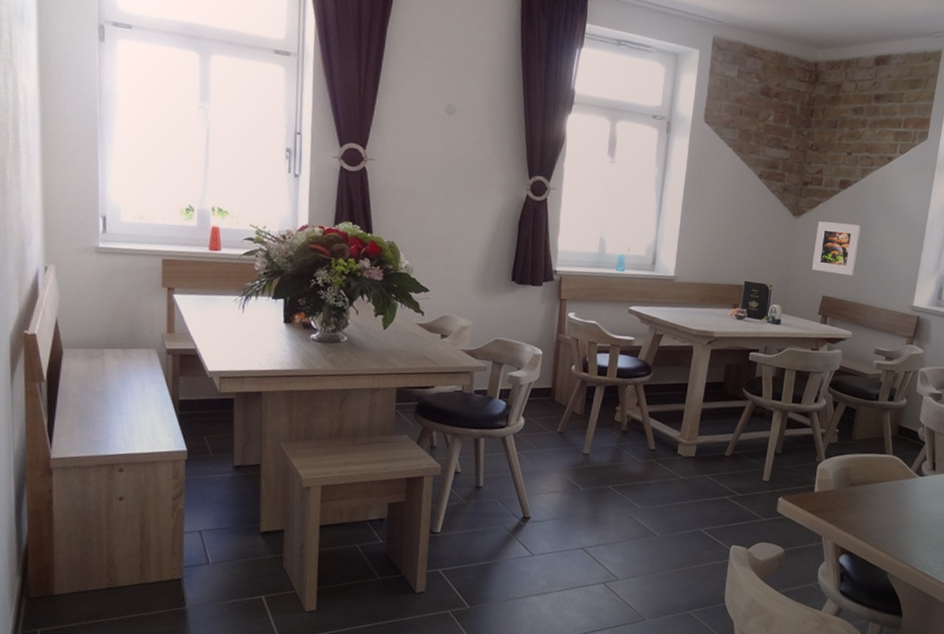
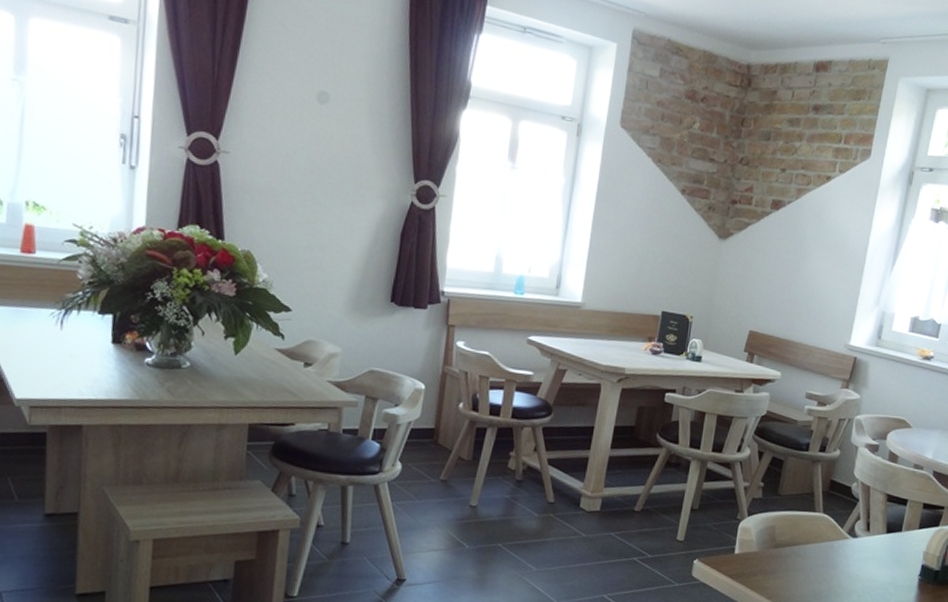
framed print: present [811,221,861,276] -> none [737,245,794,309]

